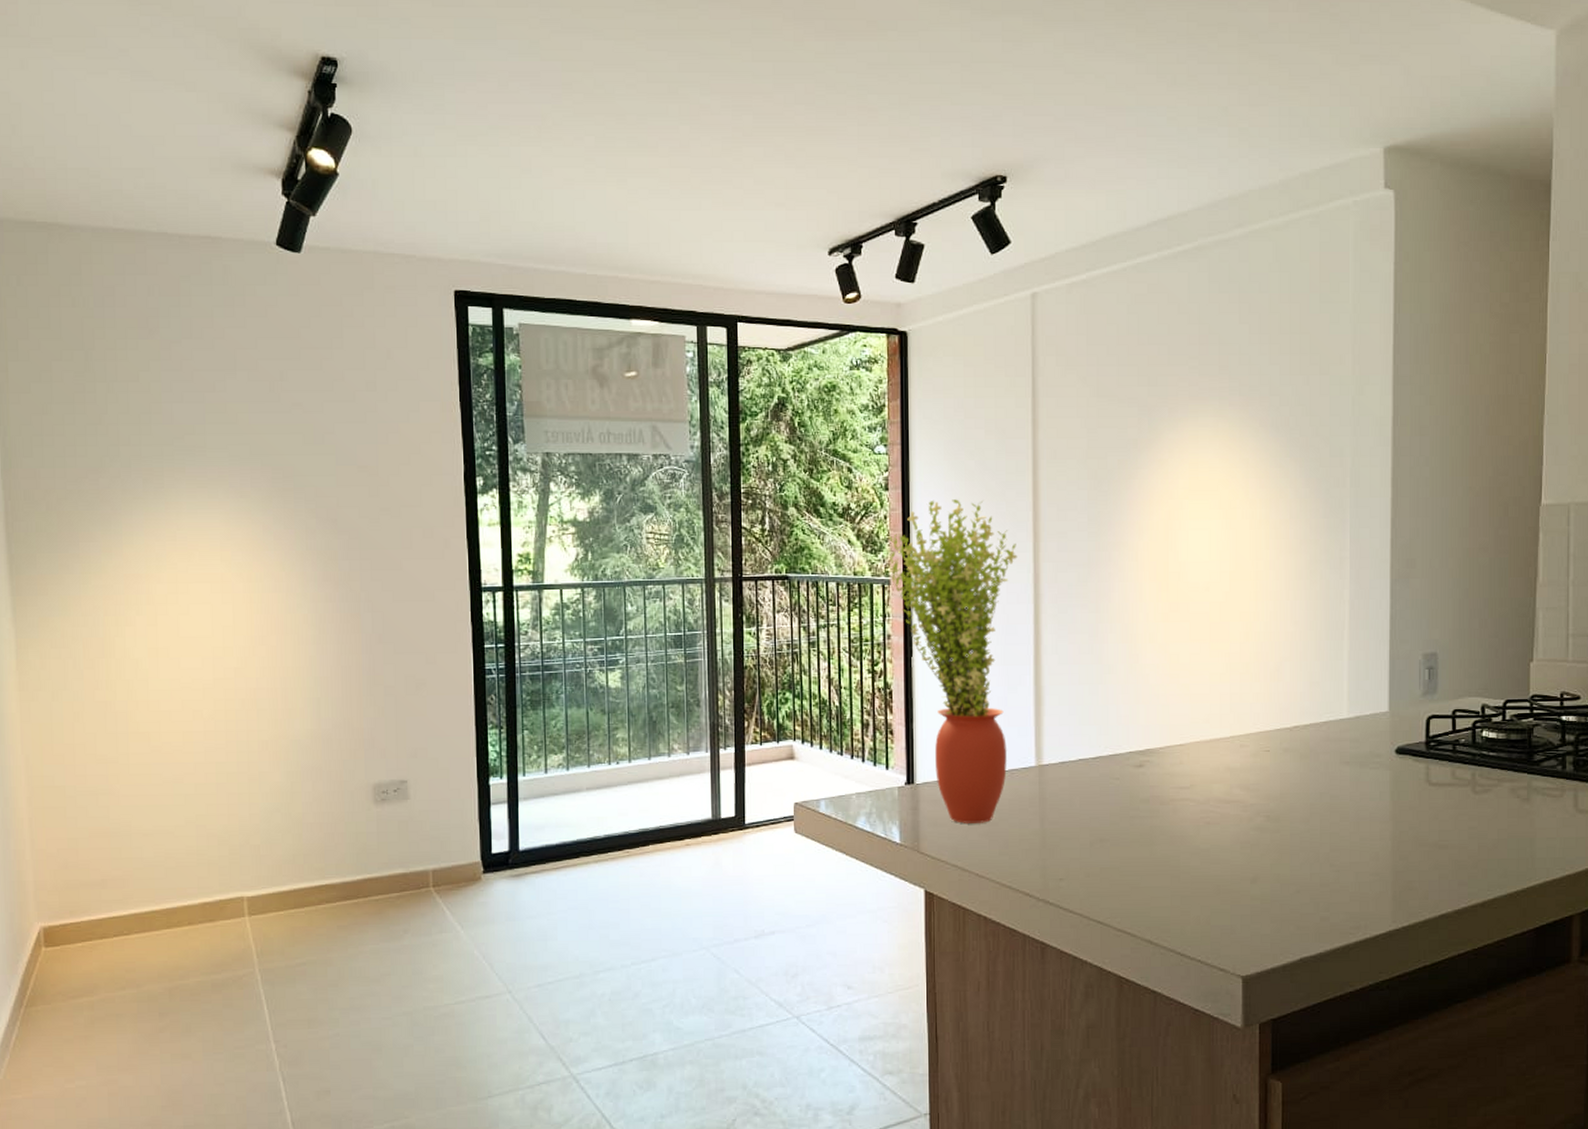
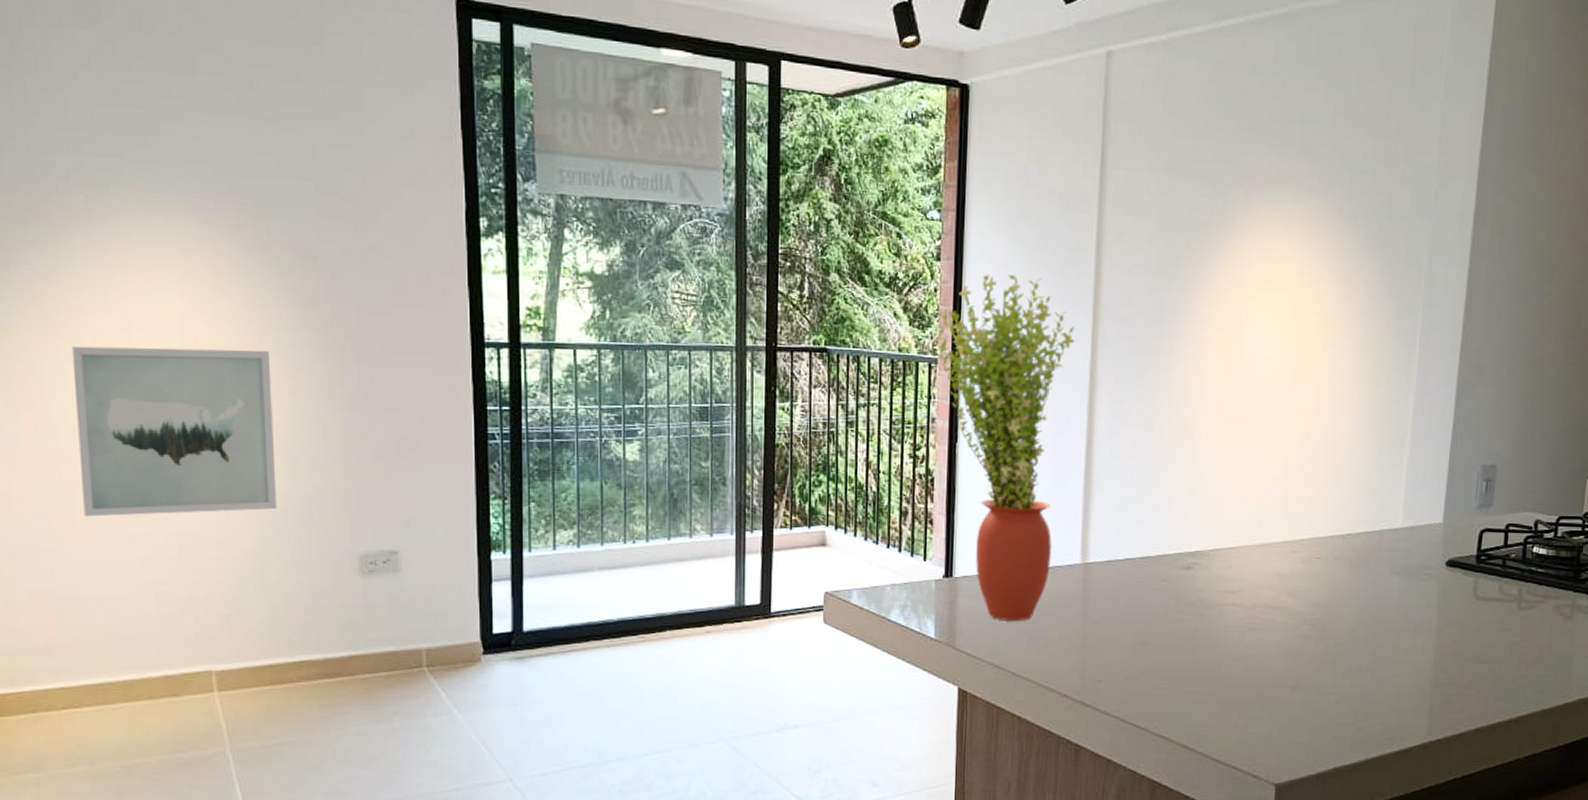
wall art: none [129,605,302,761] -> present [71,345,277,517]

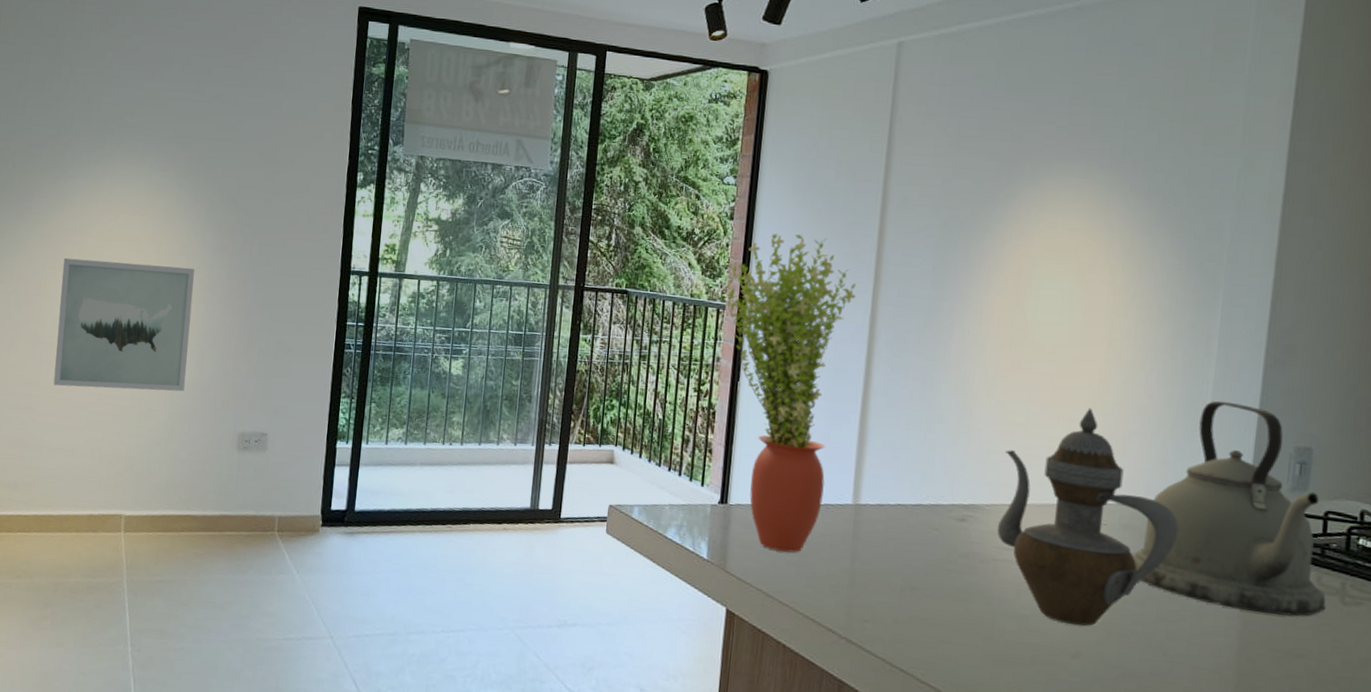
teapot: none [1221,443,1384,660] -> present [996,408,1179,626]
kettle: none [1343,426,1506,627] -> present [1131,400,1326,617]

